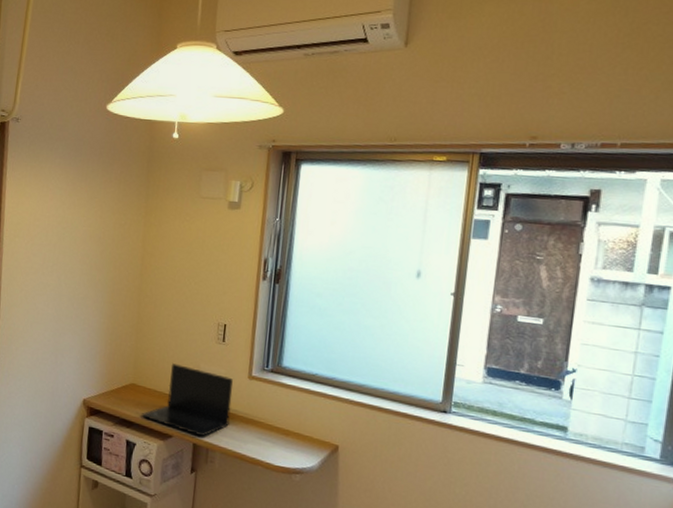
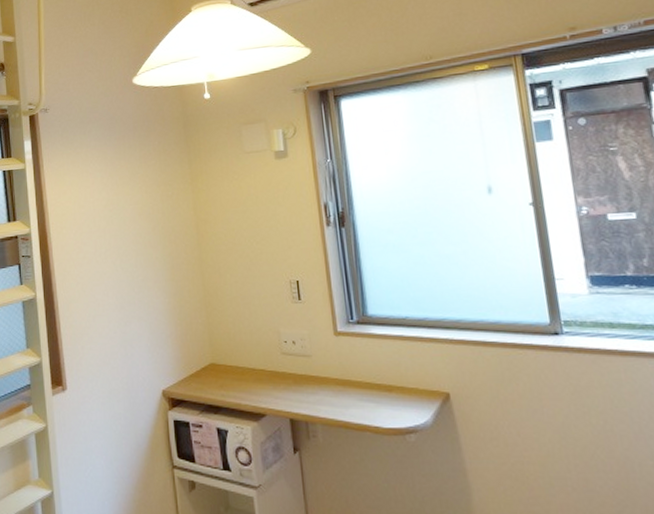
laptop: present [141,363,233,437] -> none [227,333,324,410]

